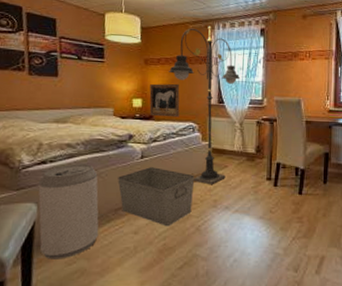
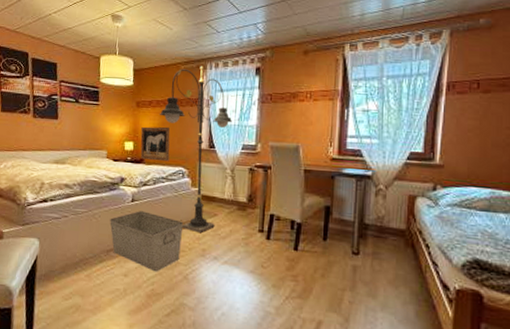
beverage can: present [38,164,99,259] -> none [40,204,92,294]

